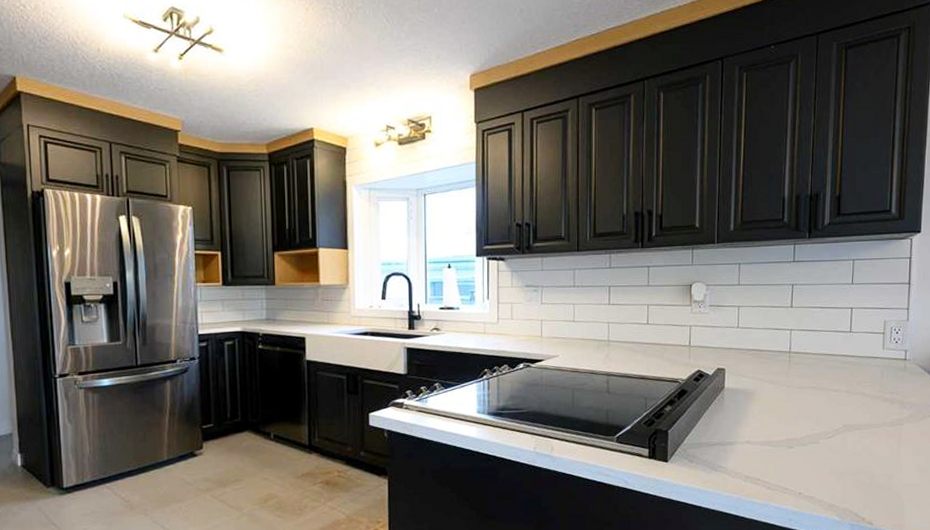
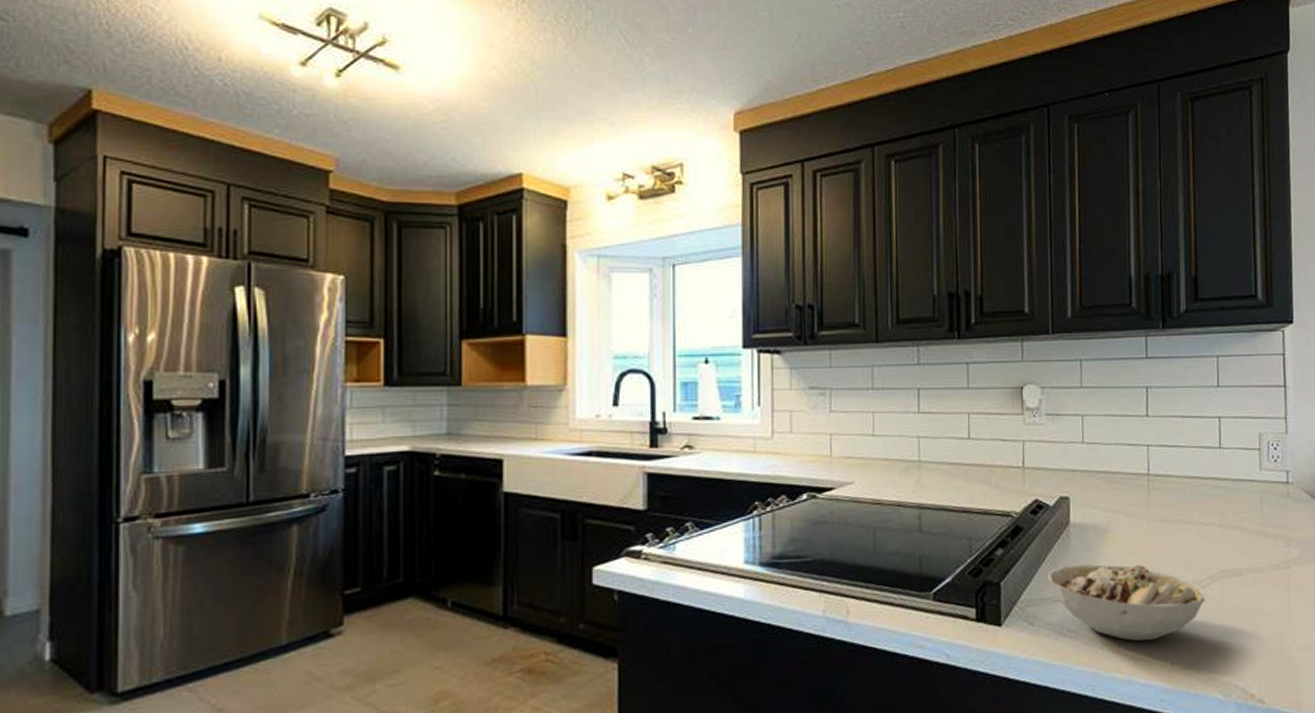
bowl: none [705,418,831,476] -> present [1047,564,1206,641]

